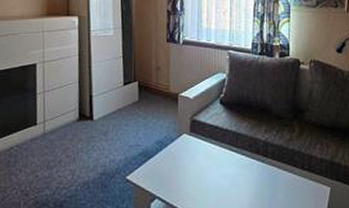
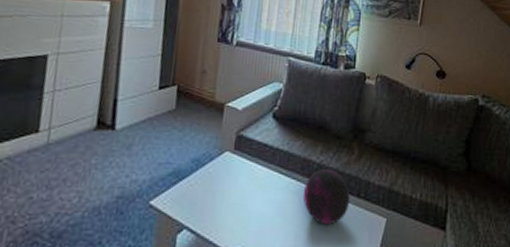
decorative orb: none [252,146,296,194] -> present [303,169,351,226]

